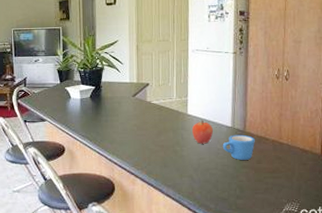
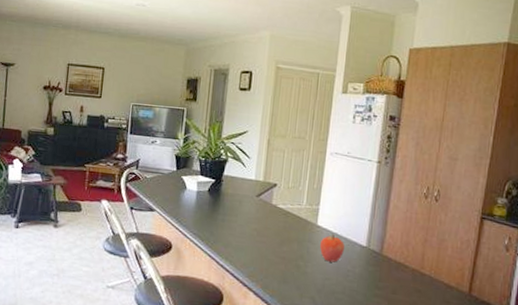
mug: present [222,134,255,160] -> none [353,256,392,288]

